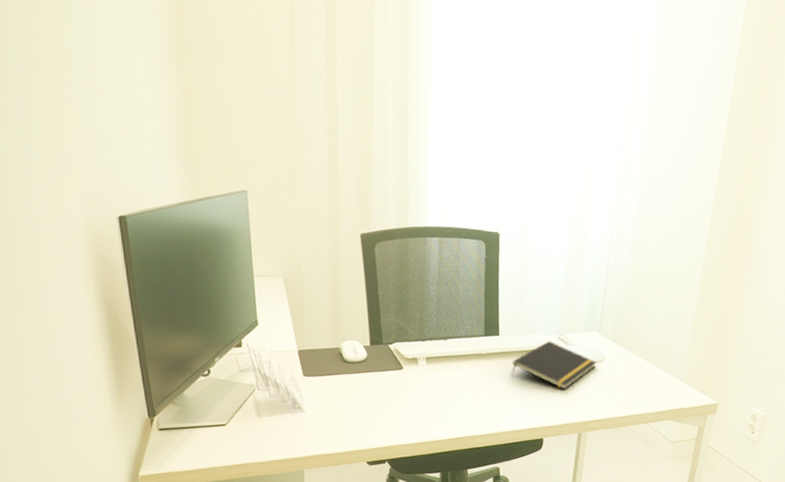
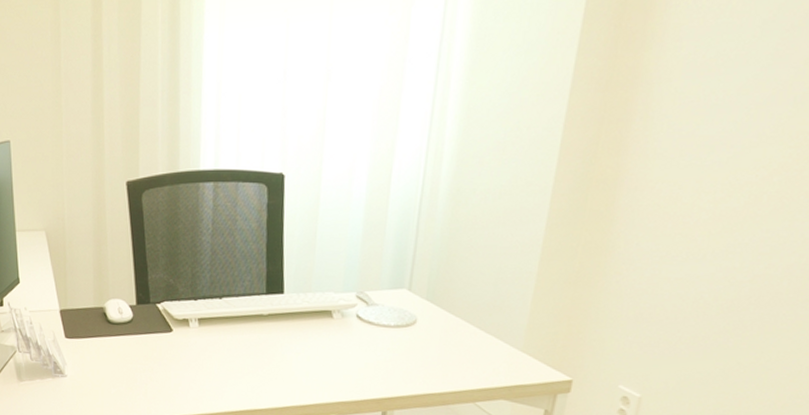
notepad: present [511,340,596,390] -> none [298,299,406,358]

